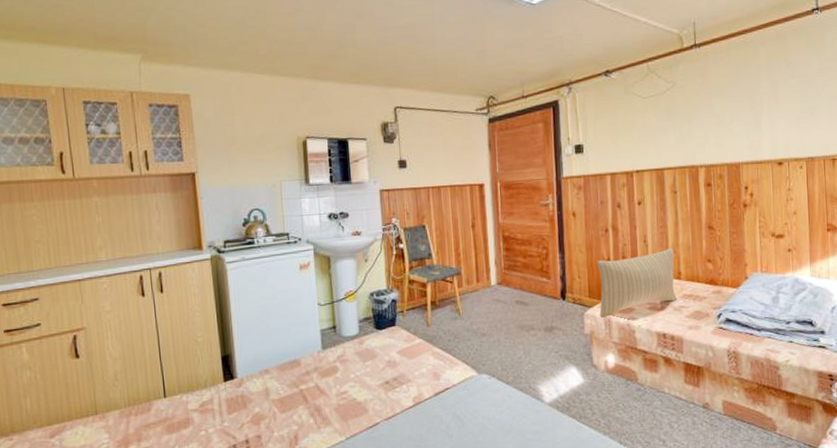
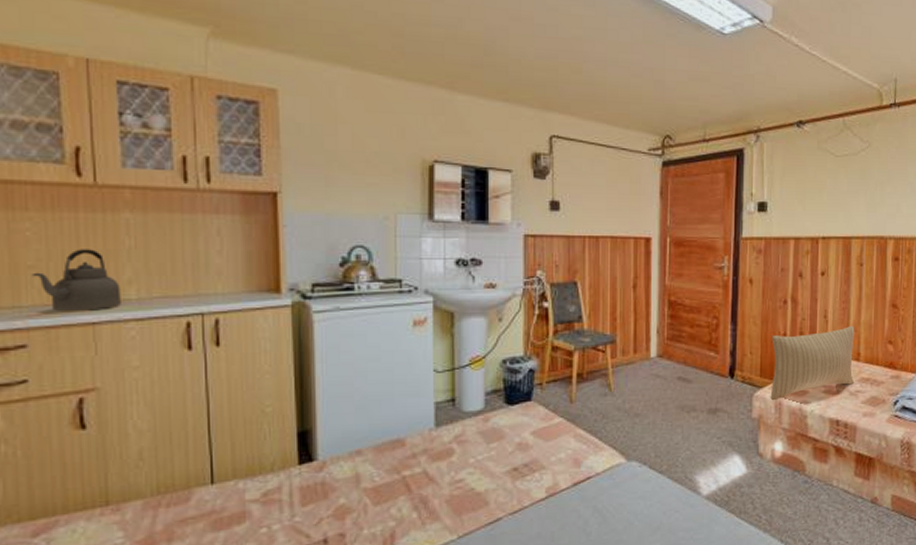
kettle: none [38,225,96,273] -> present [31,249,121,313]

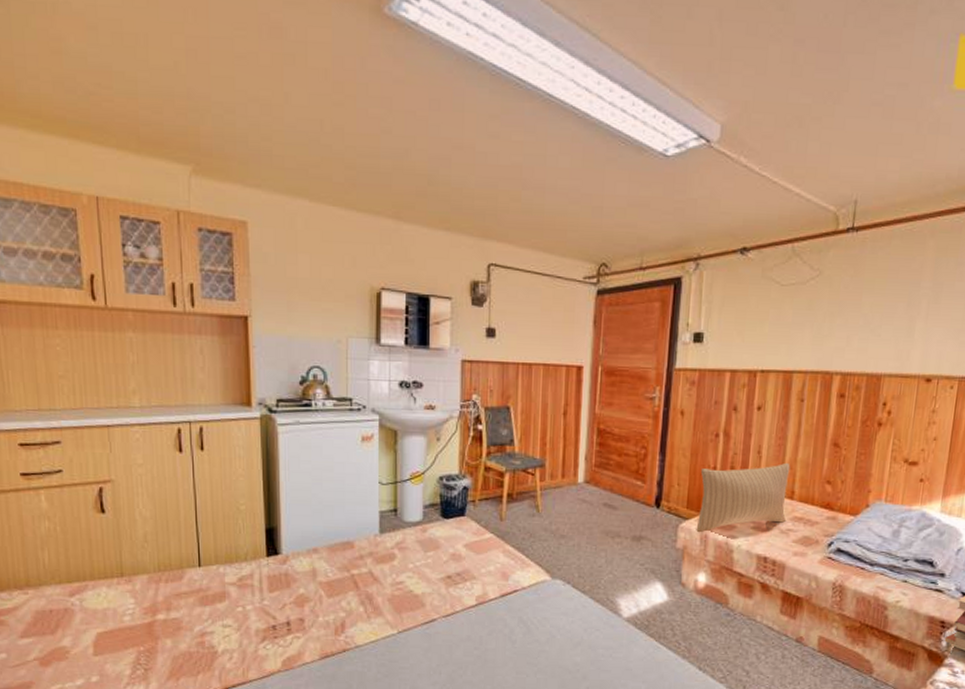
kettle: present [31,249,121,313] -> none [62,362,128,416]

